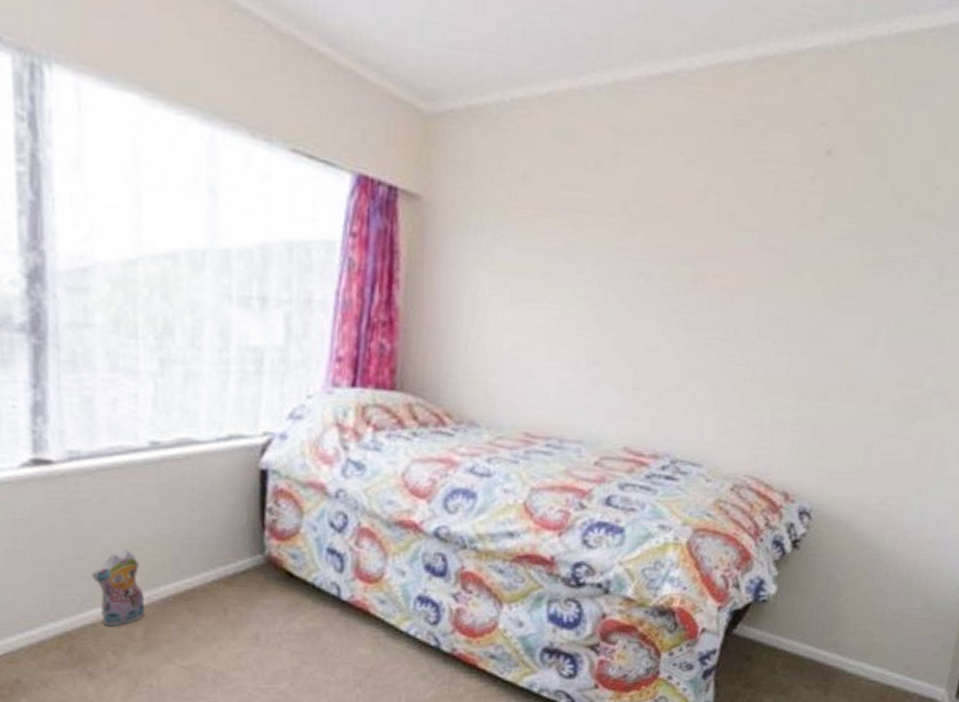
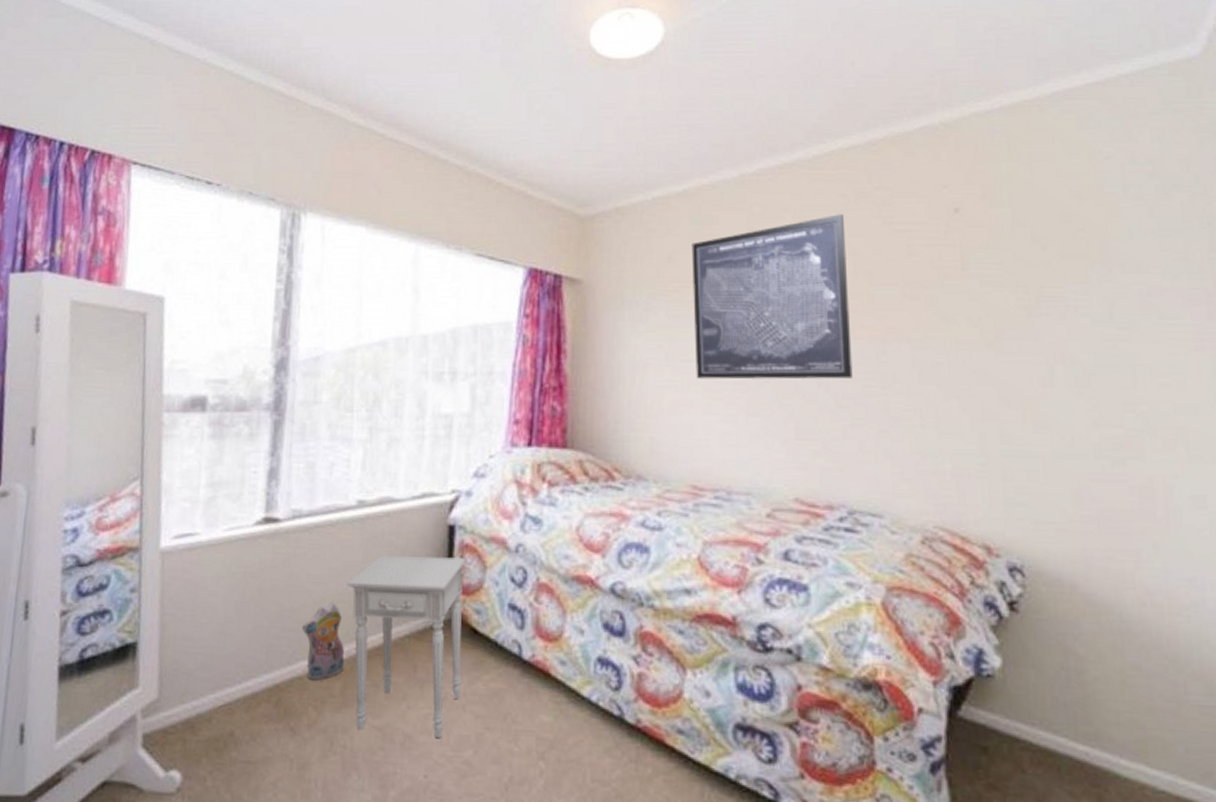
nightstand: none [142,500,281,674] -> present [346,555,467,739]
wall art: none [540,143,717,329] -> present [691,214,853,379]

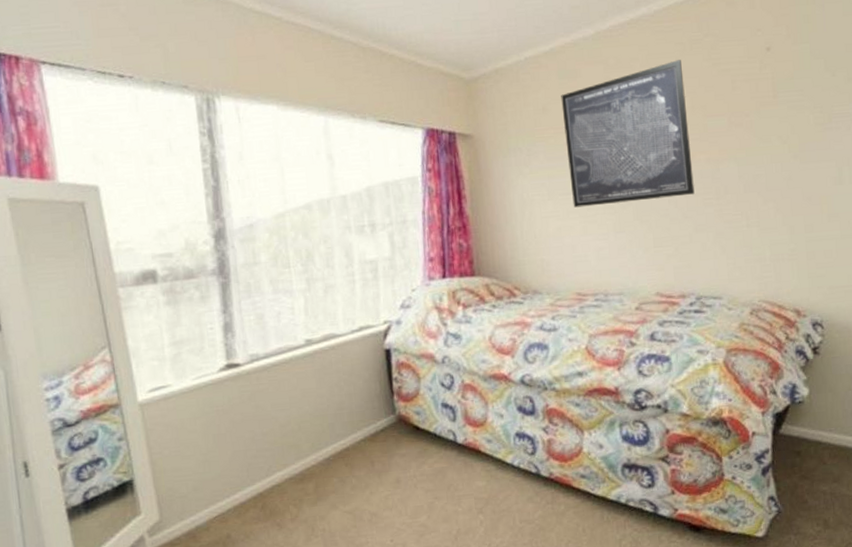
plush toy: present [301,601,345,681] -> none [273,422,314,486]
nightstand: present [346,555,467,739] -> none [306,373,412,516]

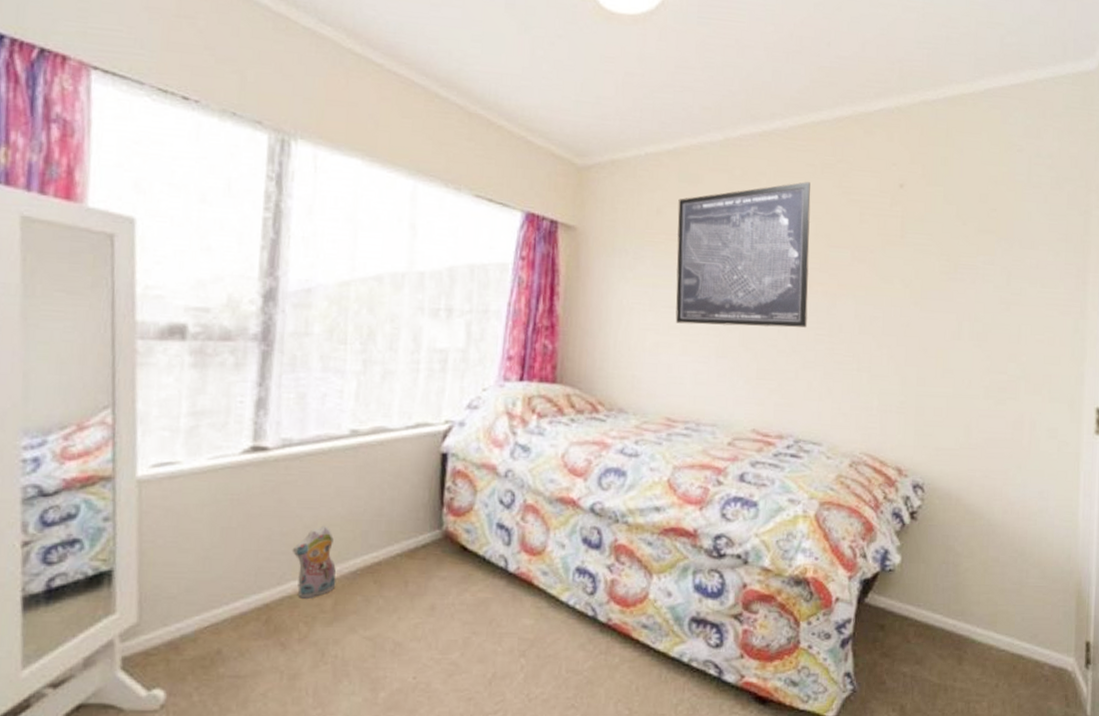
plush toy: none [273,422,314,486] -> present [292,525,336,599]

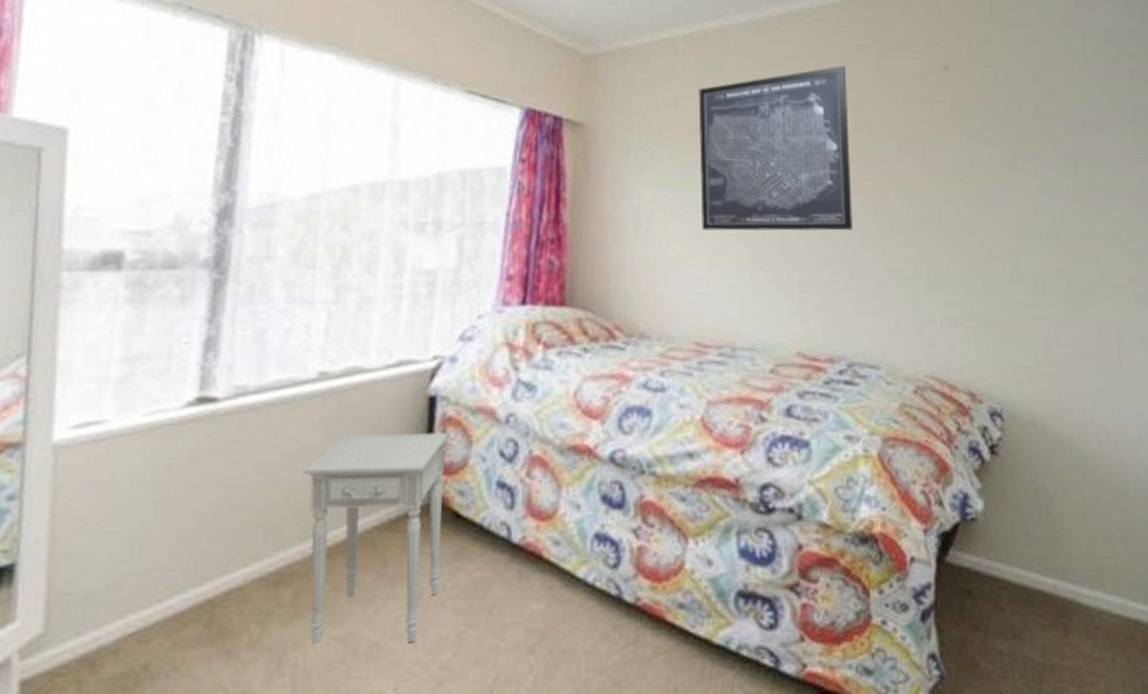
plush toy: present [292,525,336,599] -> none [243,493,298,590]
nightstand: none [338,481,458,645] -> present [302,433,449,644]

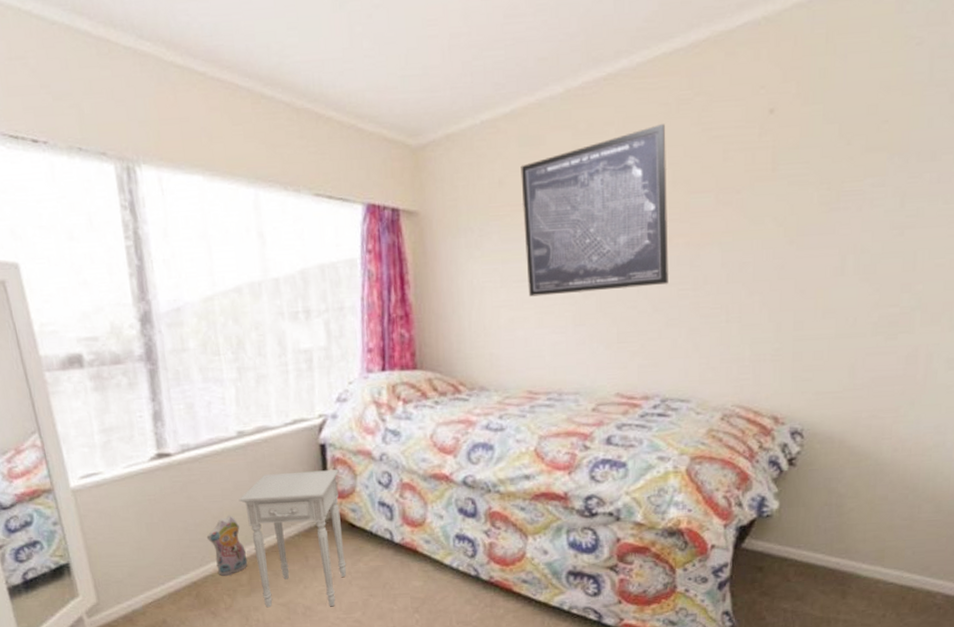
plush toy: none [243,493,298,590] -> present [206,515,248,576]

